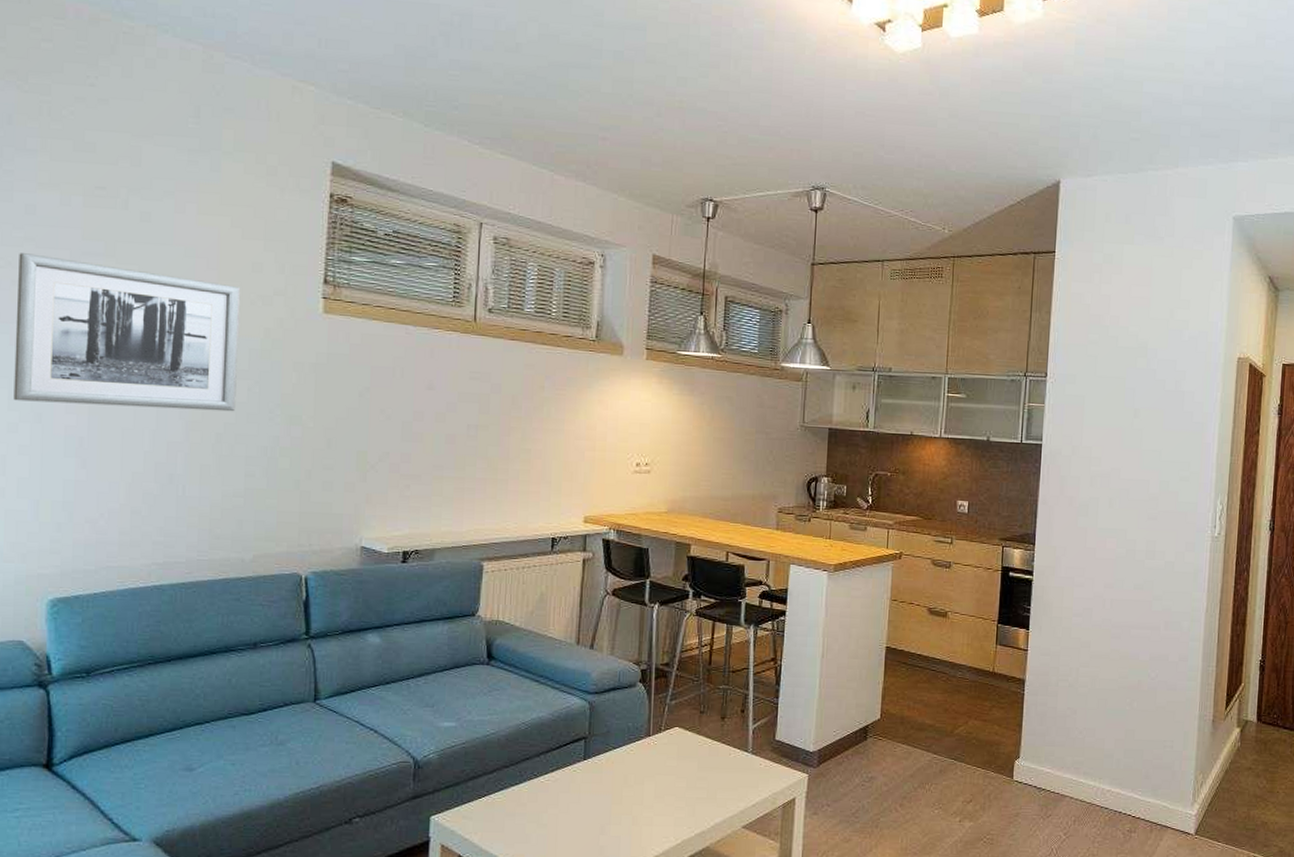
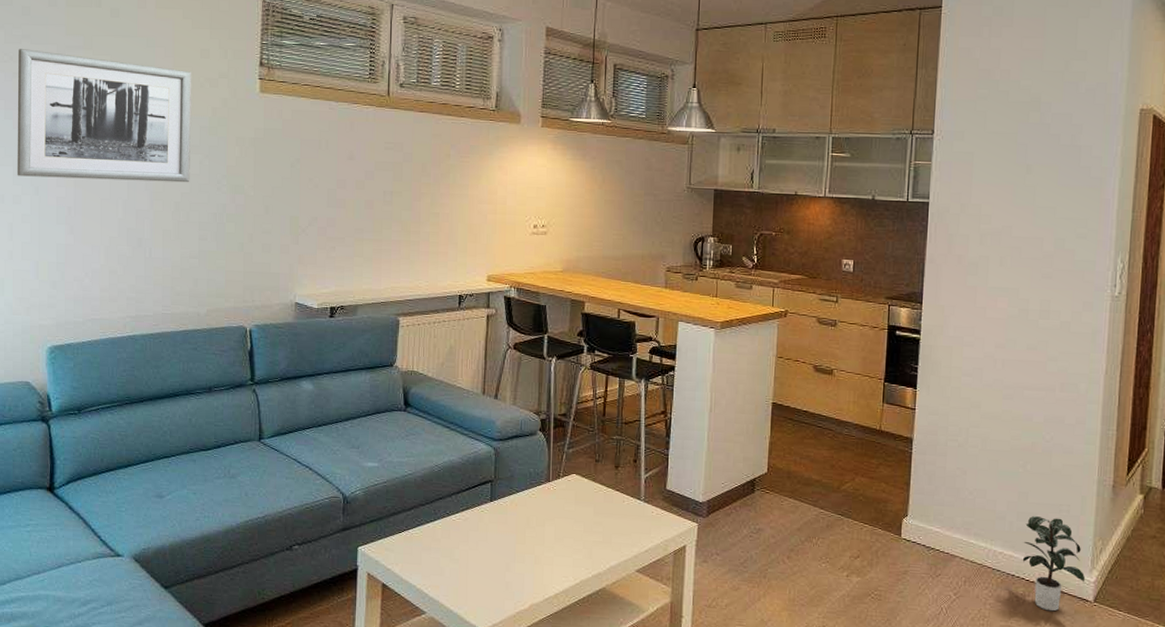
potted plant: none [1130,752,1188,846] -> present [1023,515,1086,612]

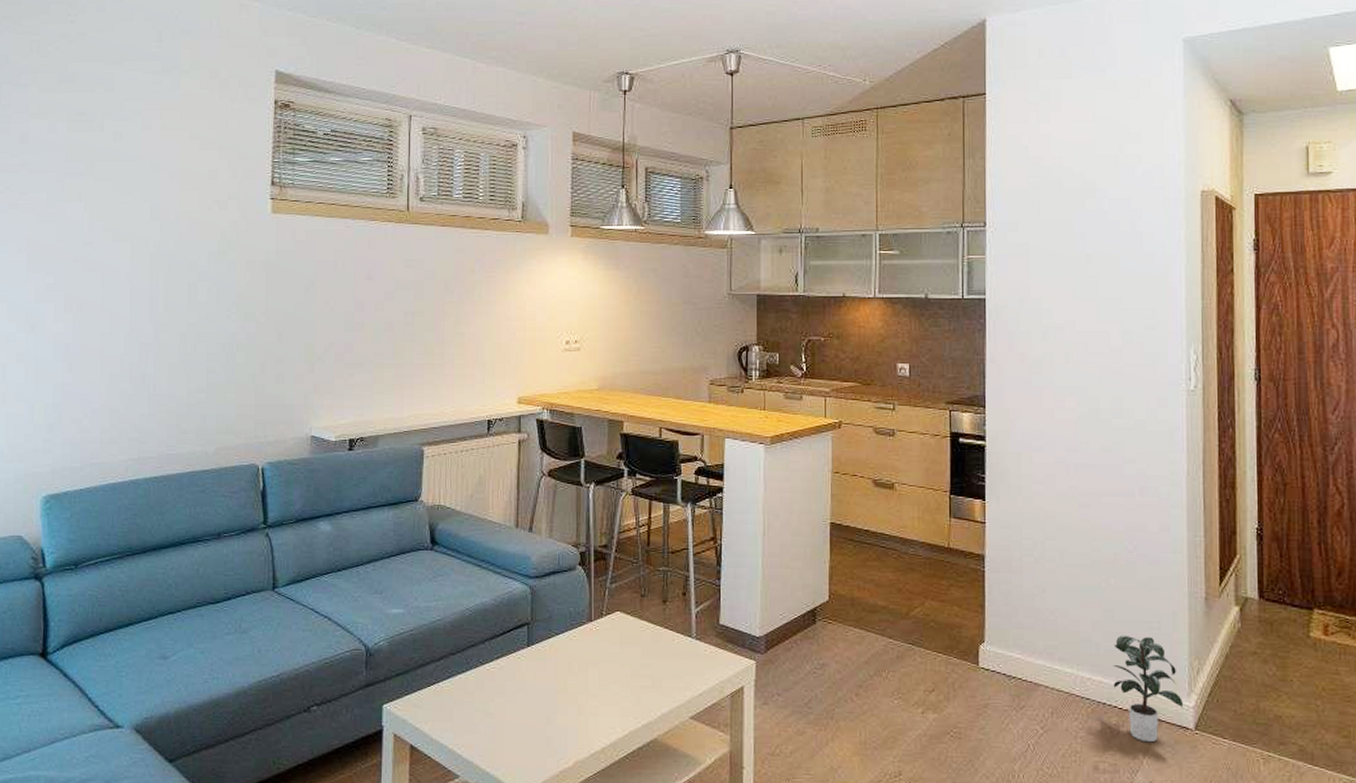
wall art: present [17,49,192,183] -> none [12,178,200,313]

